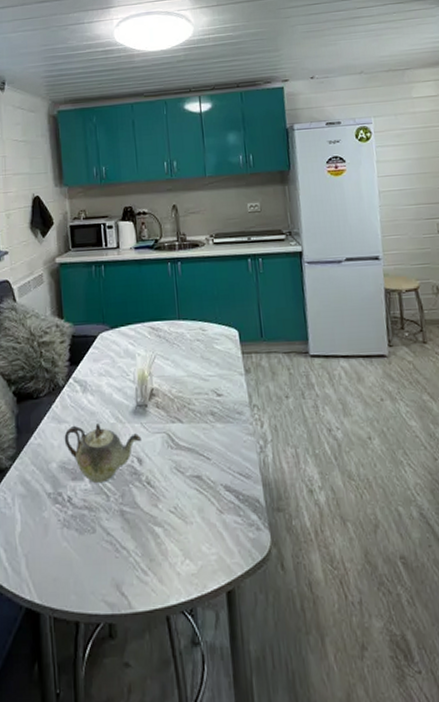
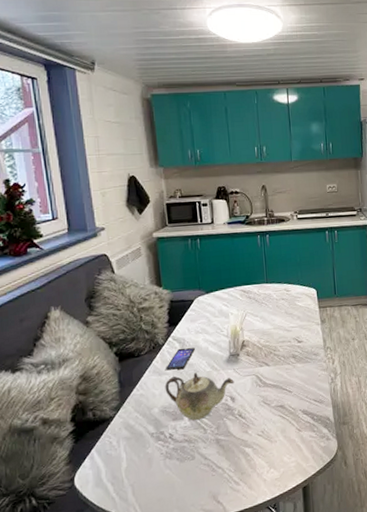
smartphone: none [66,392,98,418] -> present [166,347,195,370]

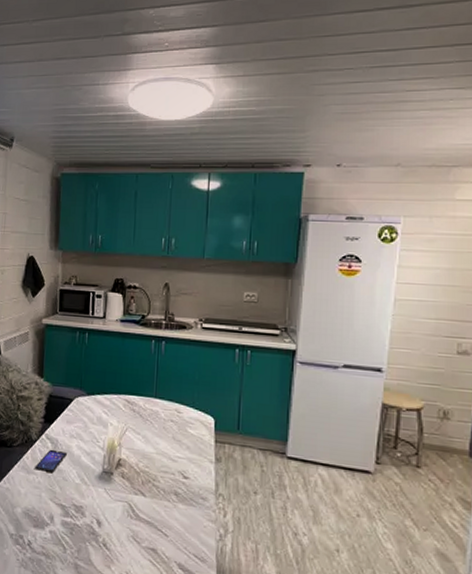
teapot: present [165,372,234,420] -> none [31,478,103,535]

